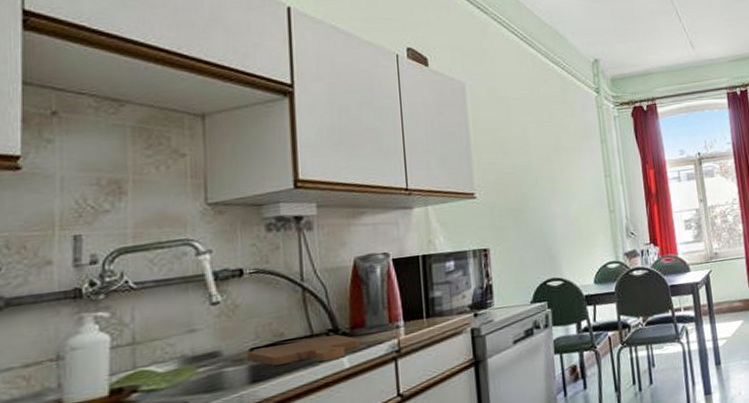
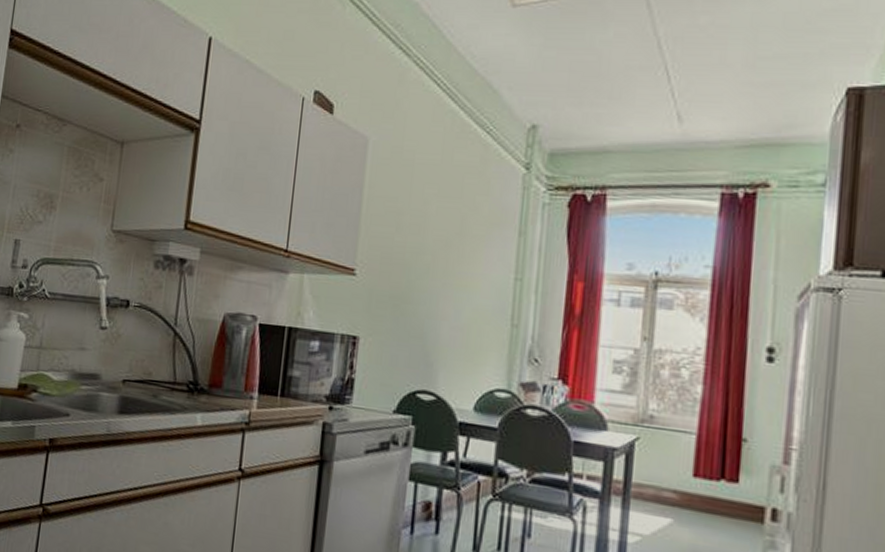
cutting board: present [248,334,360,366] -> none [120,382,214,414]

